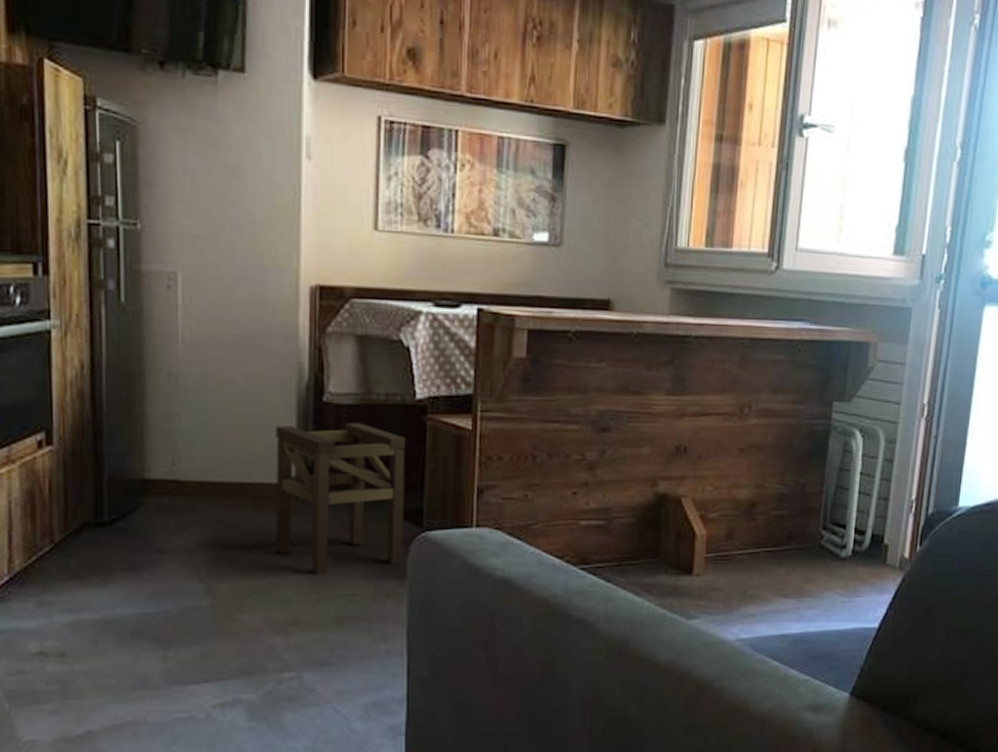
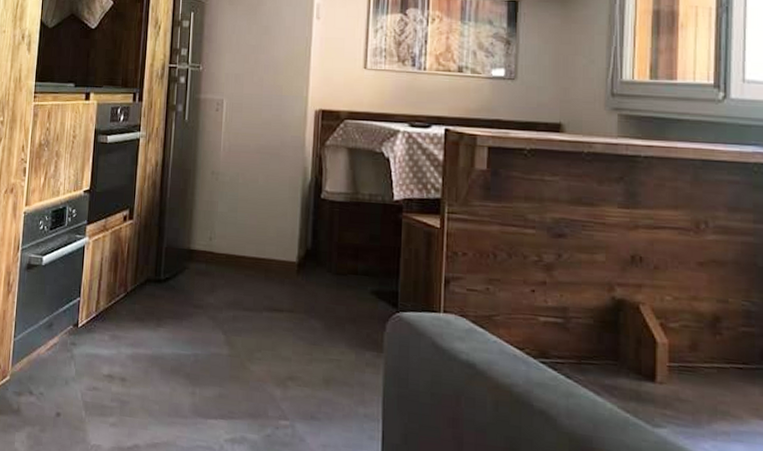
stool: present [276,422,405,575] -> none [281,215,384,340]

